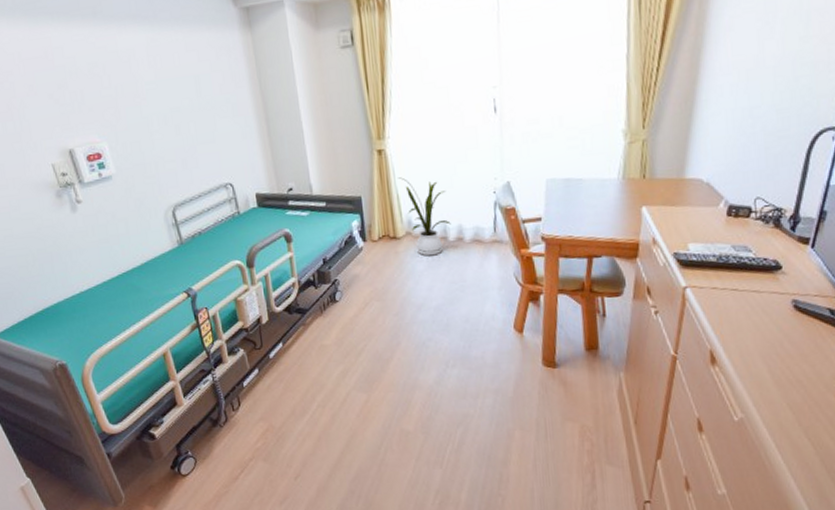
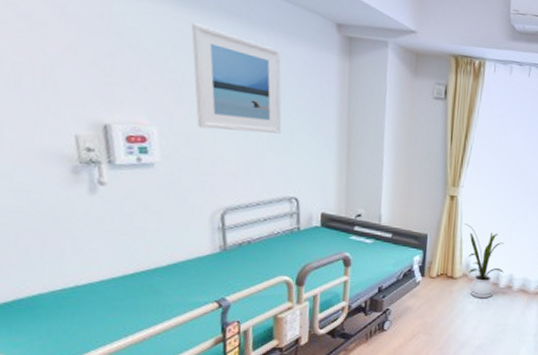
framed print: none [111,36,205,135] -> present [191,23,282,134]

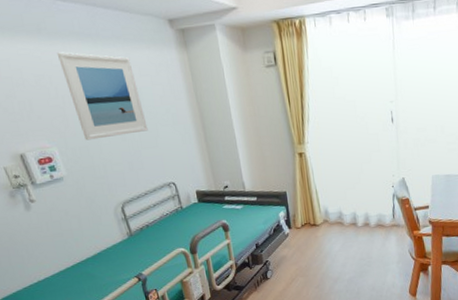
house plant: present [465,223,505,299] -> none [316,175,359,239]

